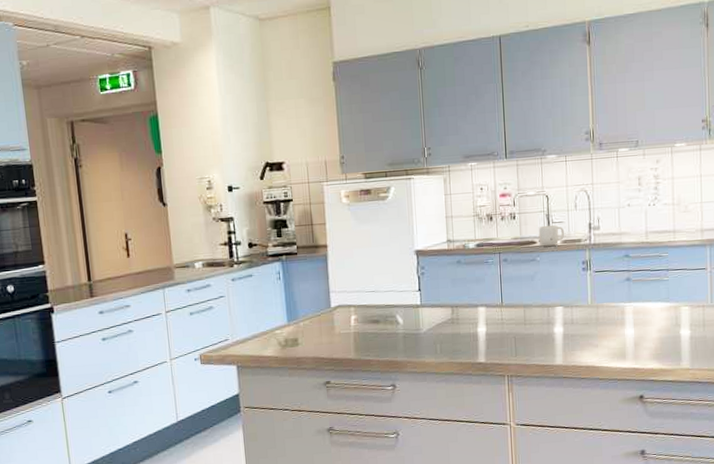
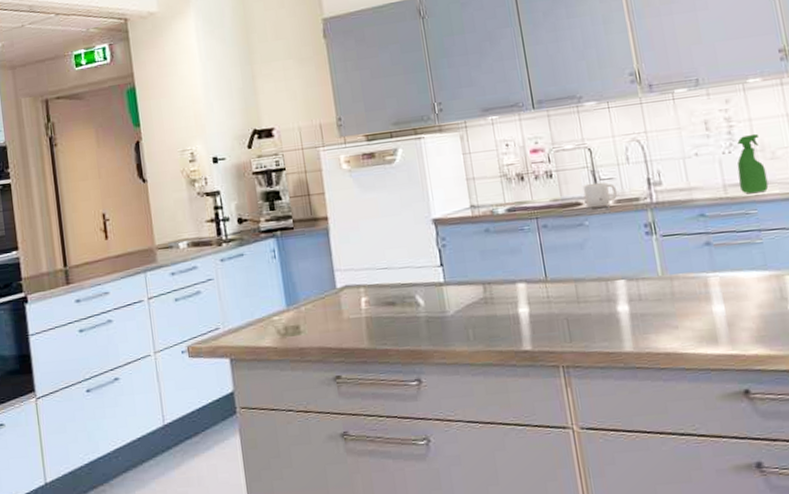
spray bottle: none [657,190,679,240] -> present [737,133,769,194]

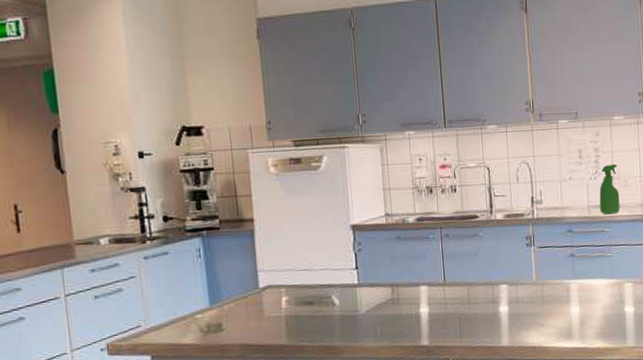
mug: present [582,182,618,209] -> none [480,198,508,221]

